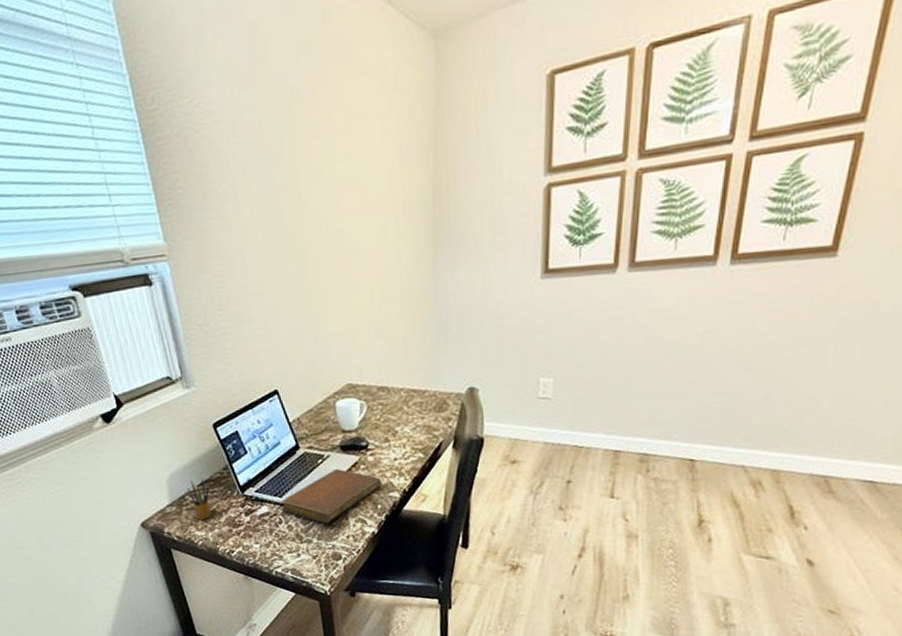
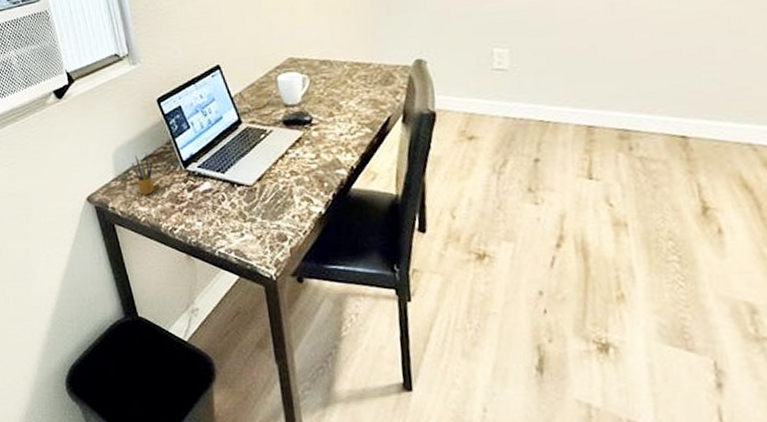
notebook: present [281,469,382,523] -> none [223,144,328,202]

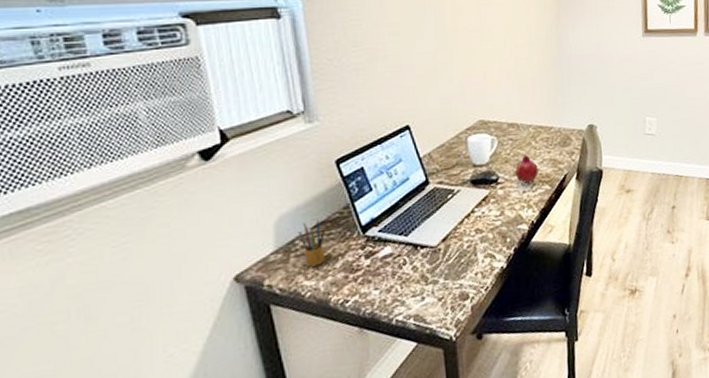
fruit: none [330,94,357,125] -> present [515,154,538,183]

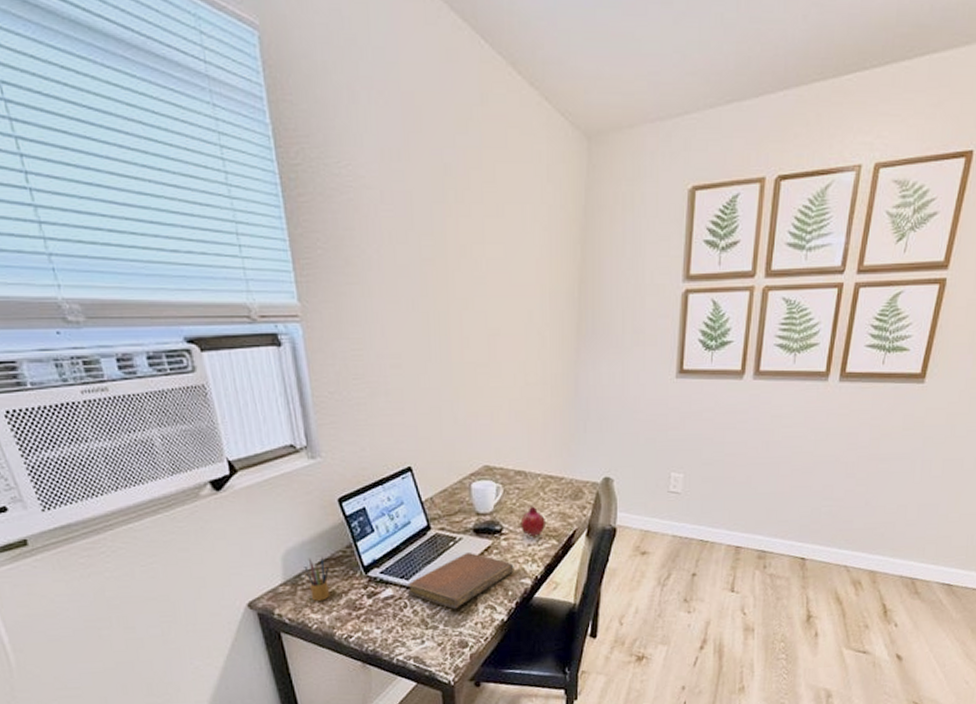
notebook: none [406,203,511,261] -> present [407,553,514,609]

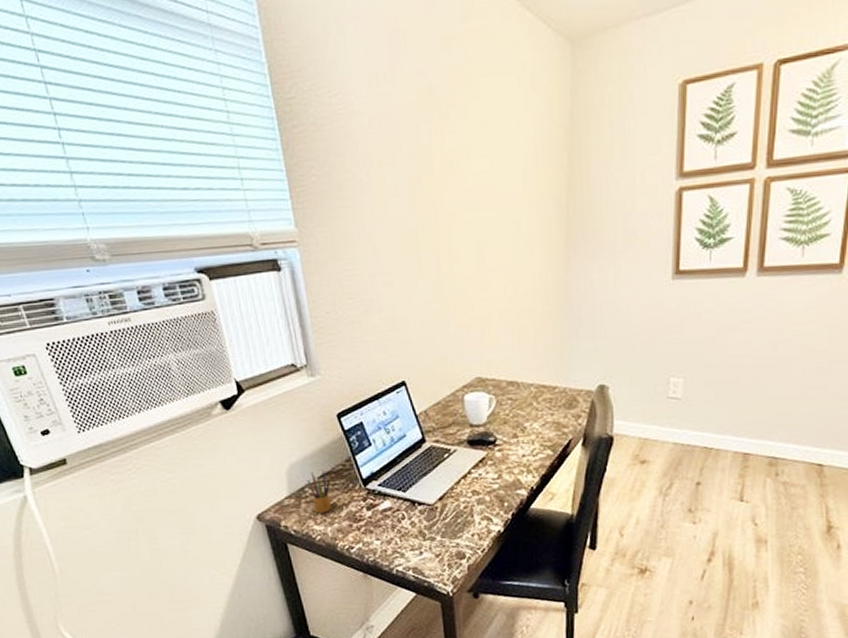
notebook: present [407,553,514,609] -> none [404,464,510,520]
fruit: present [520,506,545,536] -> none [514,416,540,447]

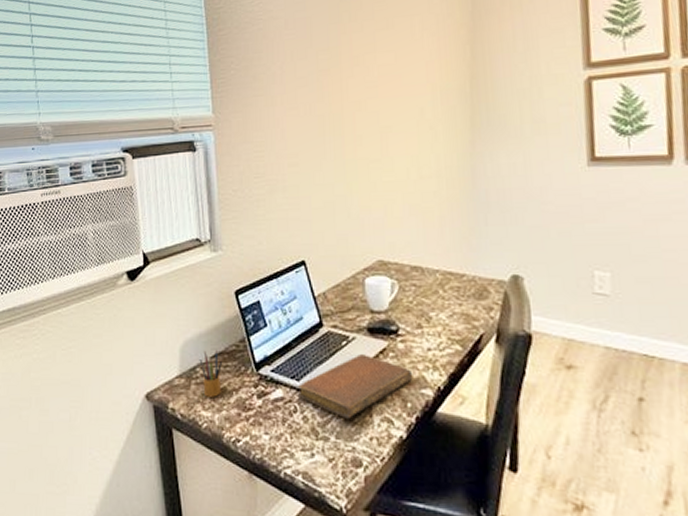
notebook: none [404,464,510,520] -> present [297,354,413,419]

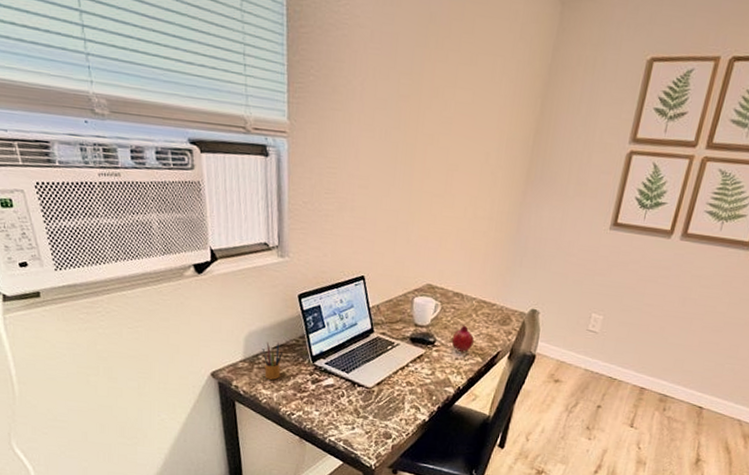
notebook: present [297,354,413,419] -> none [345,357,441,404]
fruit: none [418,305,447,339] -> present [451,325,474,352]

